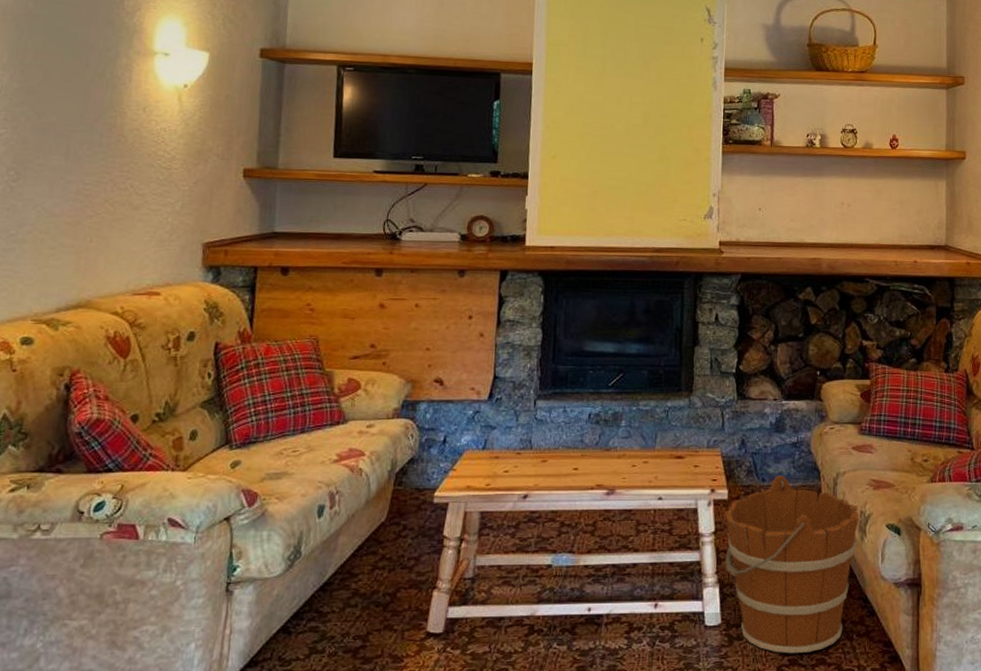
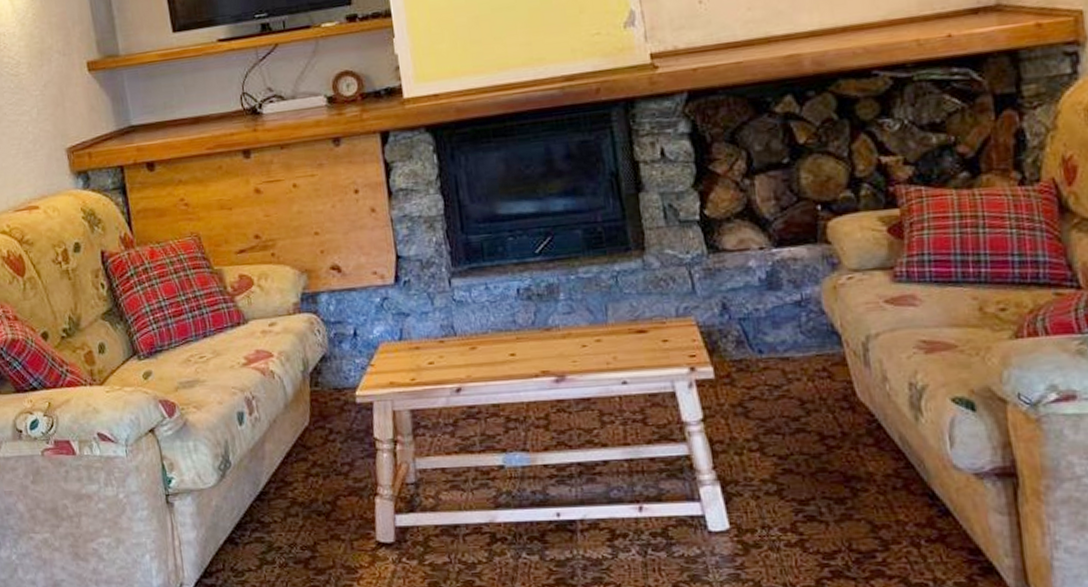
bucket: present [725,474,859,654] -> none [713,343,909,564]

